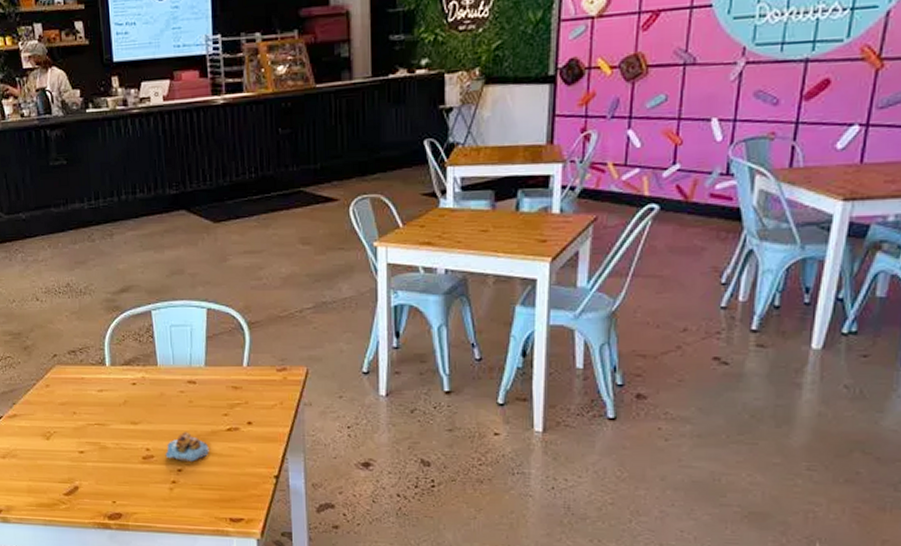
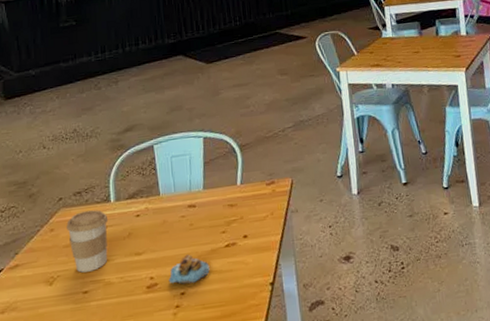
coffee cup: none [61,372,104,433] -> present [66,210,109,273]

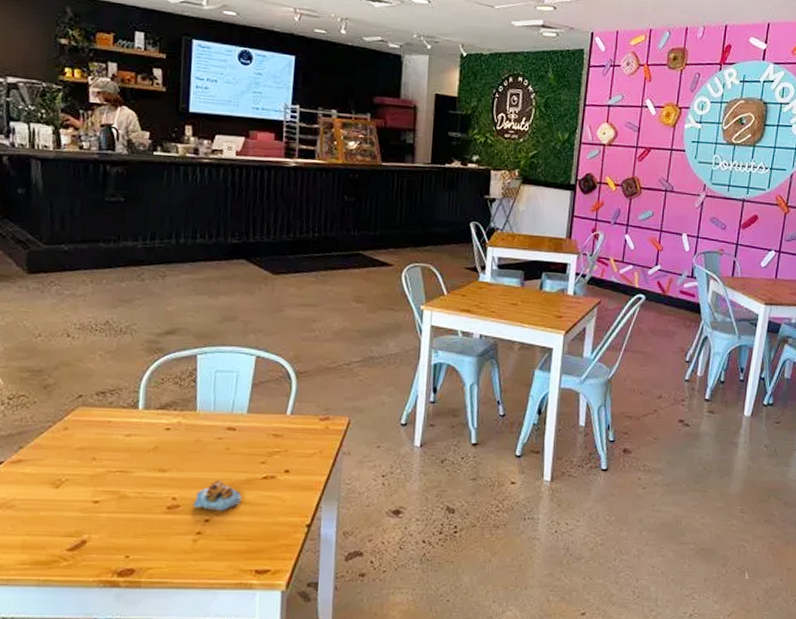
coffee cup: present [66,210,109,273] -> none [83,414,133,481]

